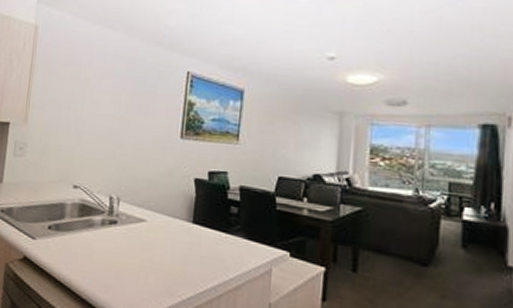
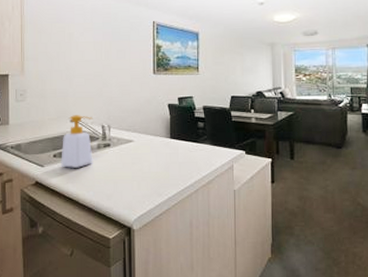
soap bottle: none [55,179,100,246] -> present [61,115,93,168]

